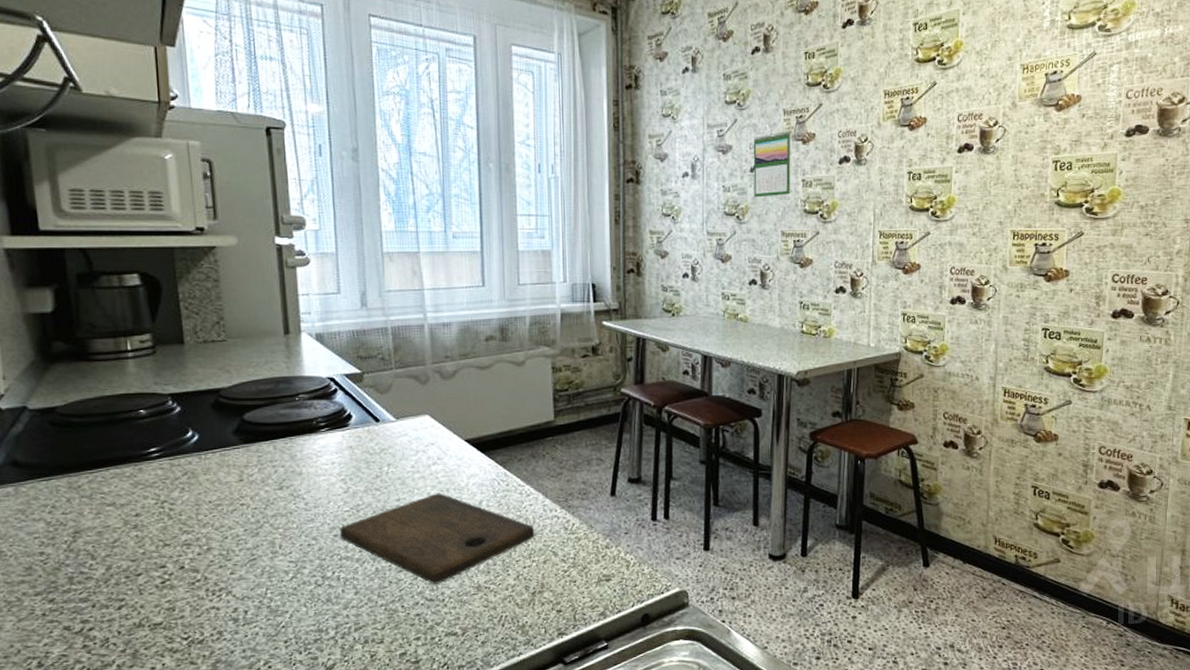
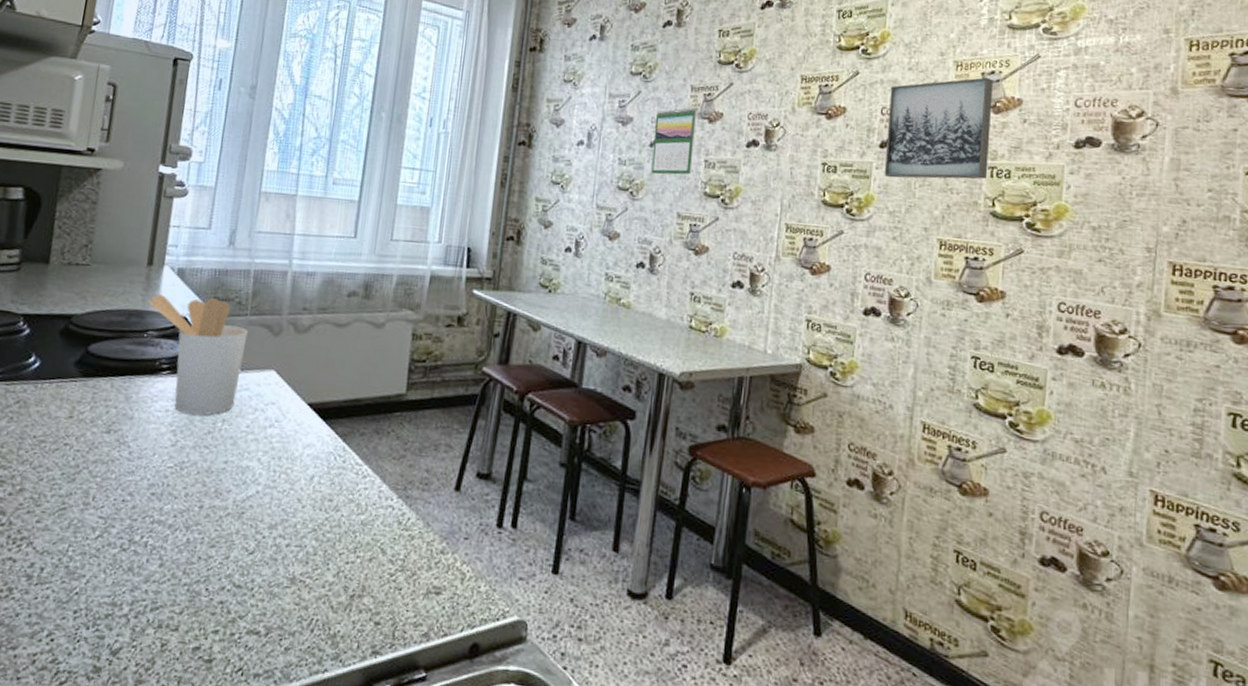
utensil holder: none [292,358,397,463] -> present [147,295,248,415]
cutting board: present [340,493,535,584] -> none [157,460,366,568]
wall art: none [963,77,1055,180] -> present [884,77,993,180]

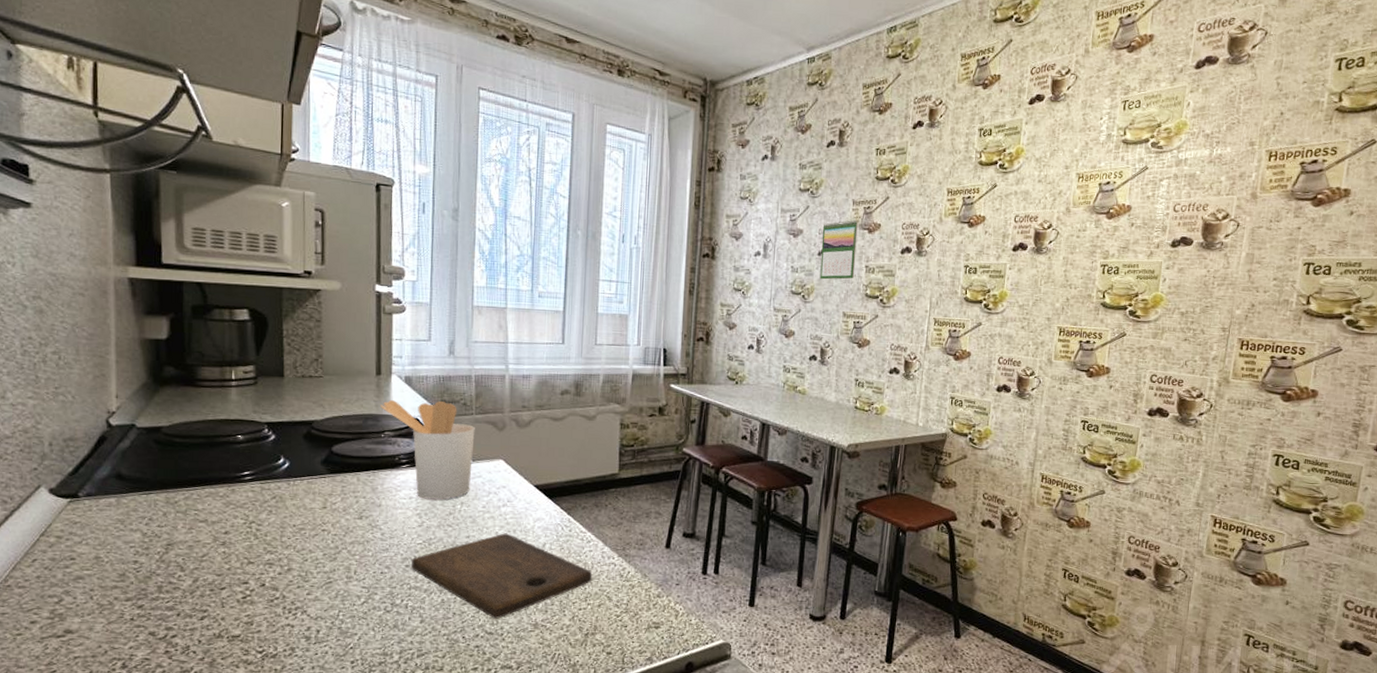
cutting board: none [157,460,366,568] -> present [411,533,593,619]
wall art: present [884,77,993,180] -> none [1016,187,1108,277]

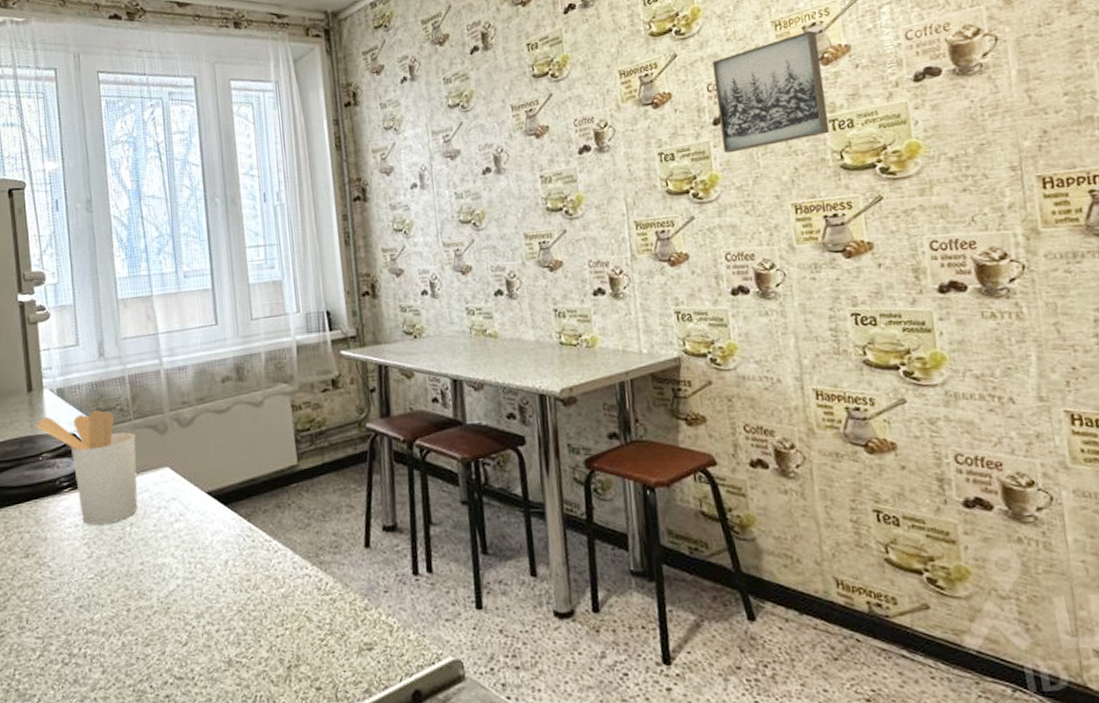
cutting board: present [411,533,593,619] -> none [85,553,286,660]
calendar: present [820,220,858,280] -> none [482,127,529,201]
wall art: none [1016,187,1108,277] -> present [712,30,830,154]

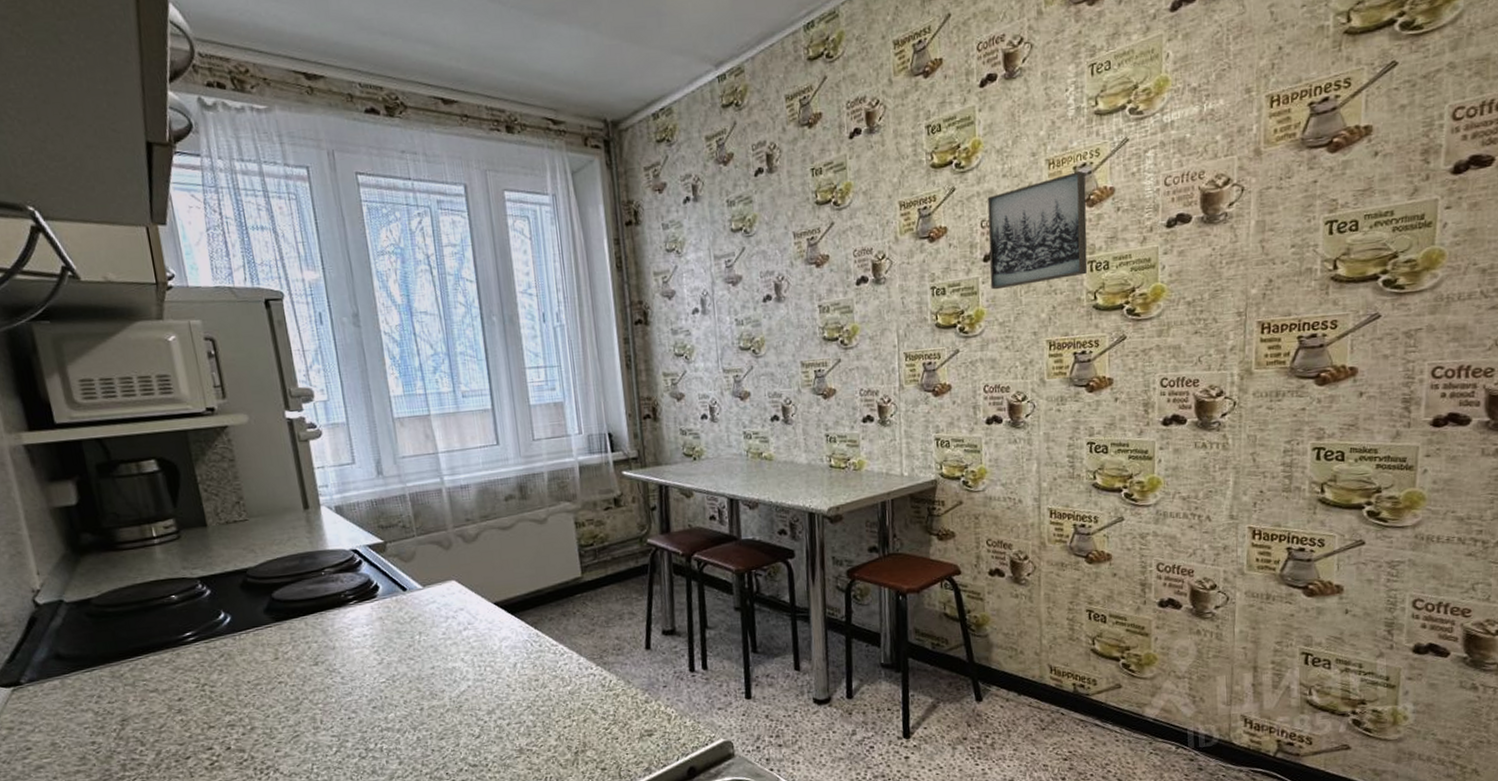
utensil holder: present [35,410,138,525] -> none [315,527,426,634]

